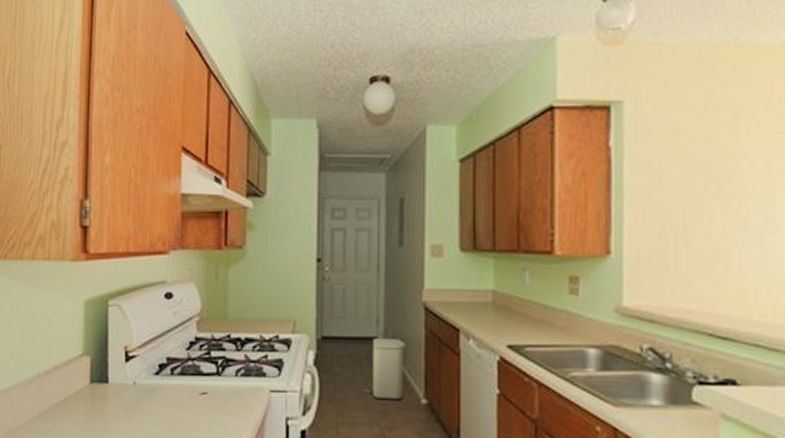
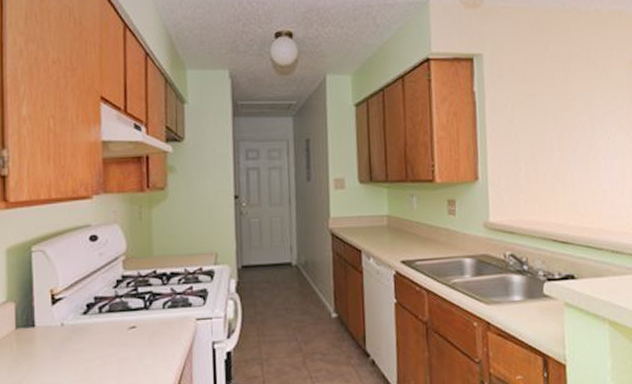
pedal bin: present [363,337,405,401] -> none [280,262,316,318]

